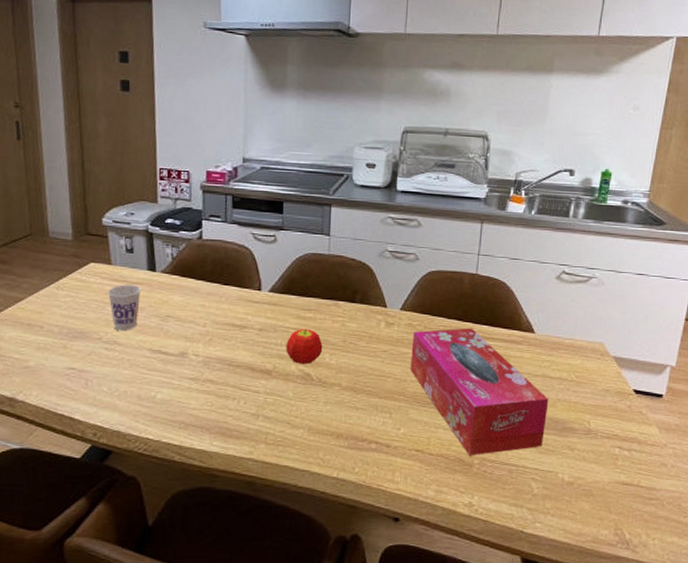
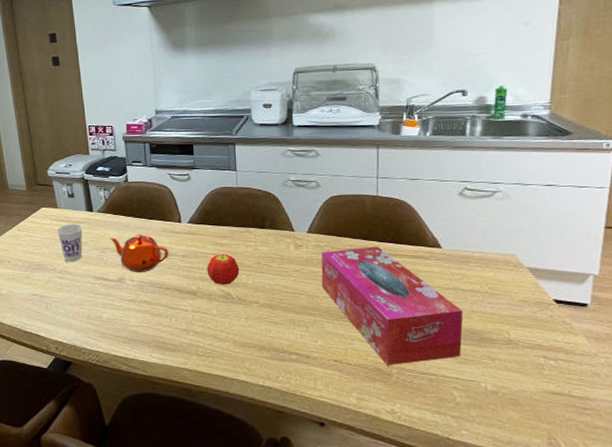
teapot: none [173,301,244,347] -> present [109,234,169,273]

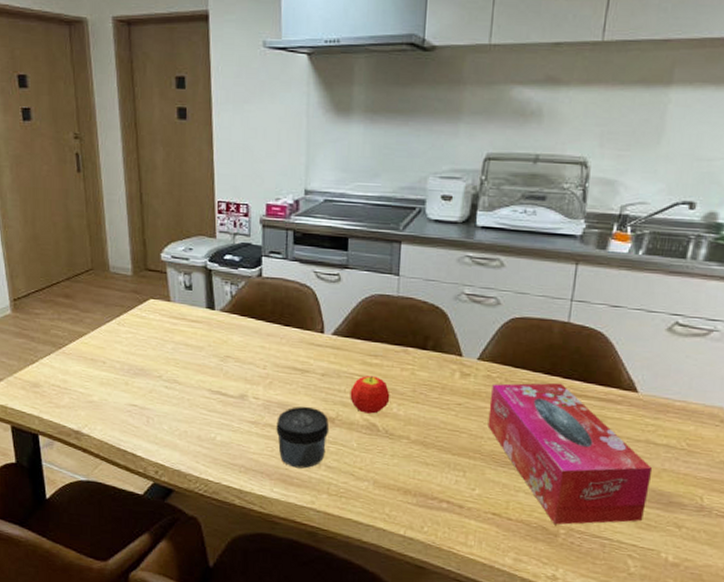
cup: present [57,224,83,262] -> none [168,322,201,370]
teapot: present [109,234,169,273] -> none [232,342,306,391]
jar: none [150,283,193,335] -> present [276,406,330,469]

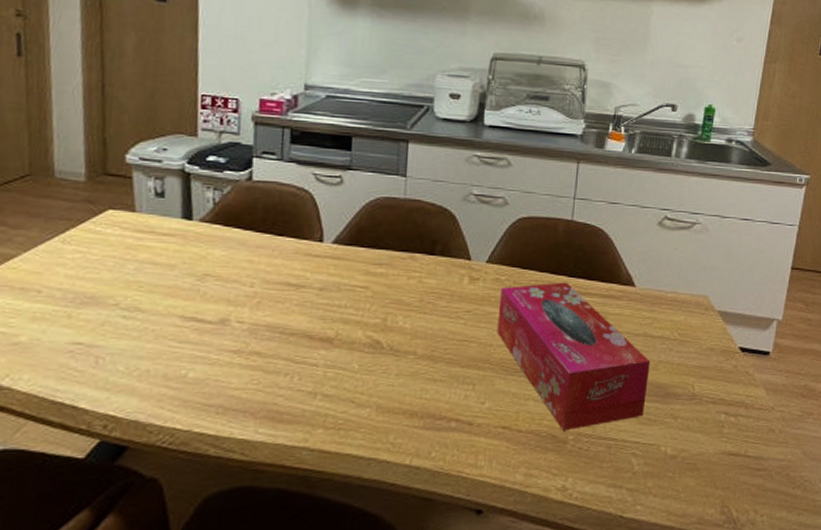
jar: present [276,406,330,469] -> none [264,327,327,401]
fruit: present [350,376,390,414] -> none [351,287,396,330]

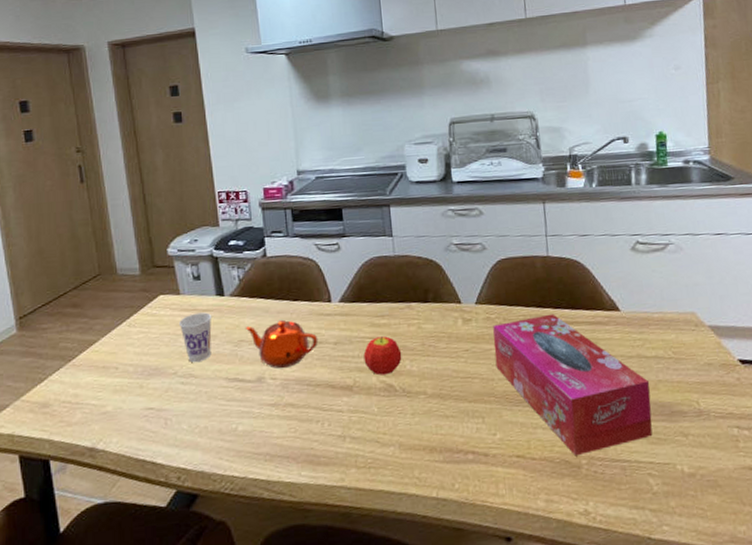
cup: none [130,236,174,293] -> present [179,312,212,362]
teapot: none [213,255,301,312] -> present [245,319,319,369]
fruit: none [351,287,396,330] -> present [363,336,402,375]

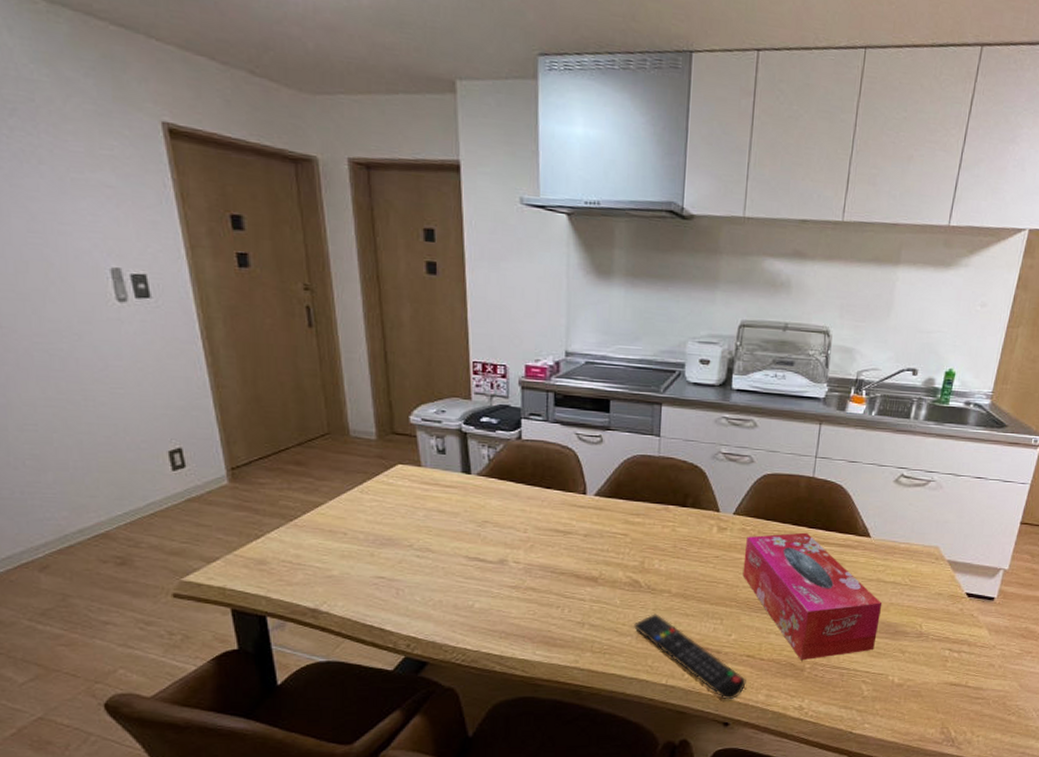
cup: present [179,312,212,362] -> none [419,488,456,537]
teapot: present [245,319,319,369] -> none [490,505,568,554]
fruit: present [363,336,402,375] -> none [613,534,652,571]
remote control: none [395,418,522,510] -> present [634,614,746,700]

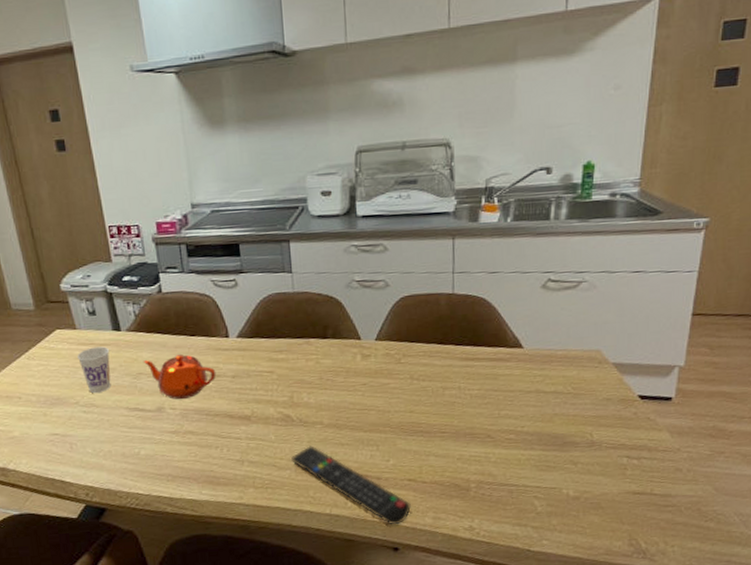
cup: none [419,488,456,537] -> present [77,346,111,393]
teapot: none [490,505,568,554] -> present [143,353,217,400]
tissue box: present [742,532,883,661] -> none [391,350,545,481]

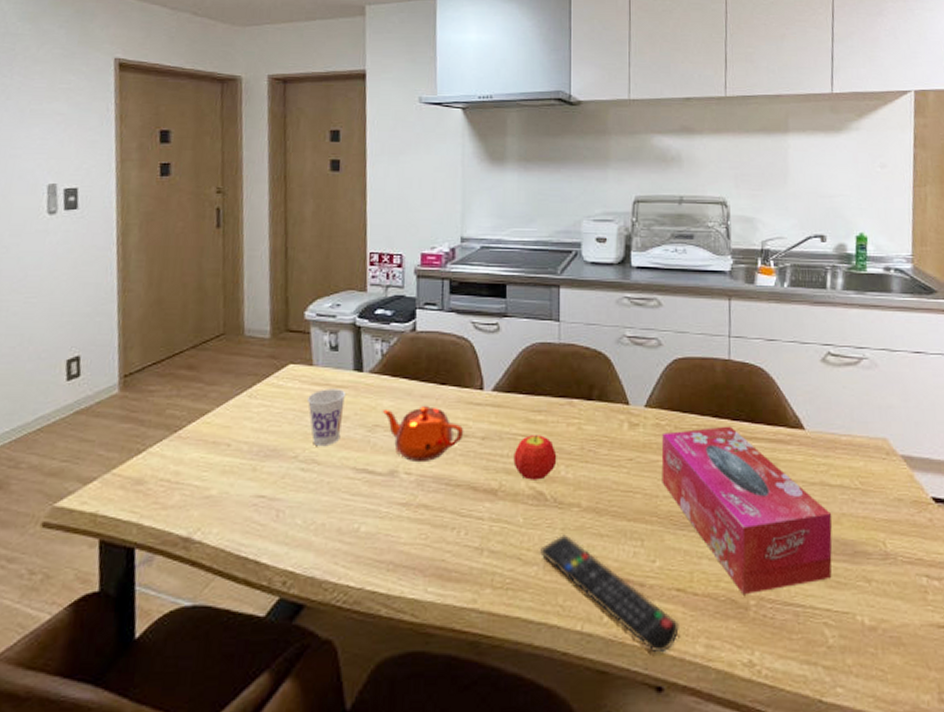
fruit: none [261,370,300,407] -> present [513,435,557,480]
tissue box: none [391,350,545,481] -> present [661,426,832,595]

